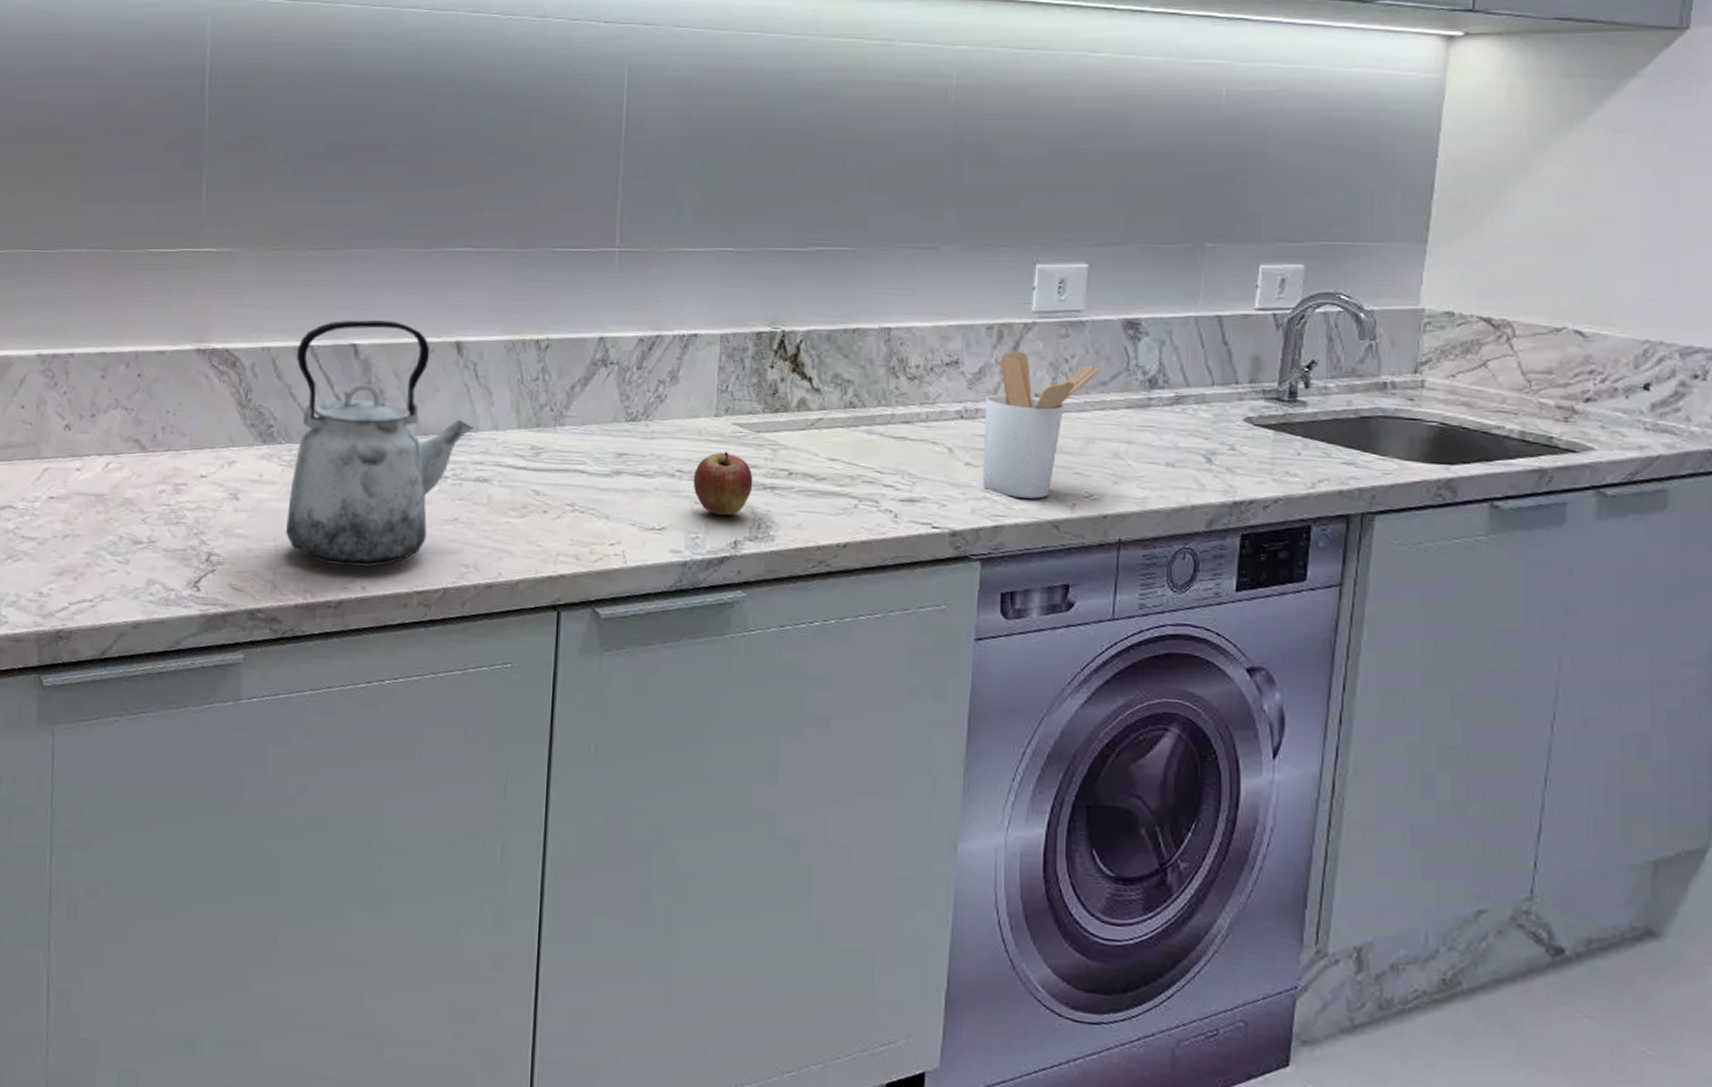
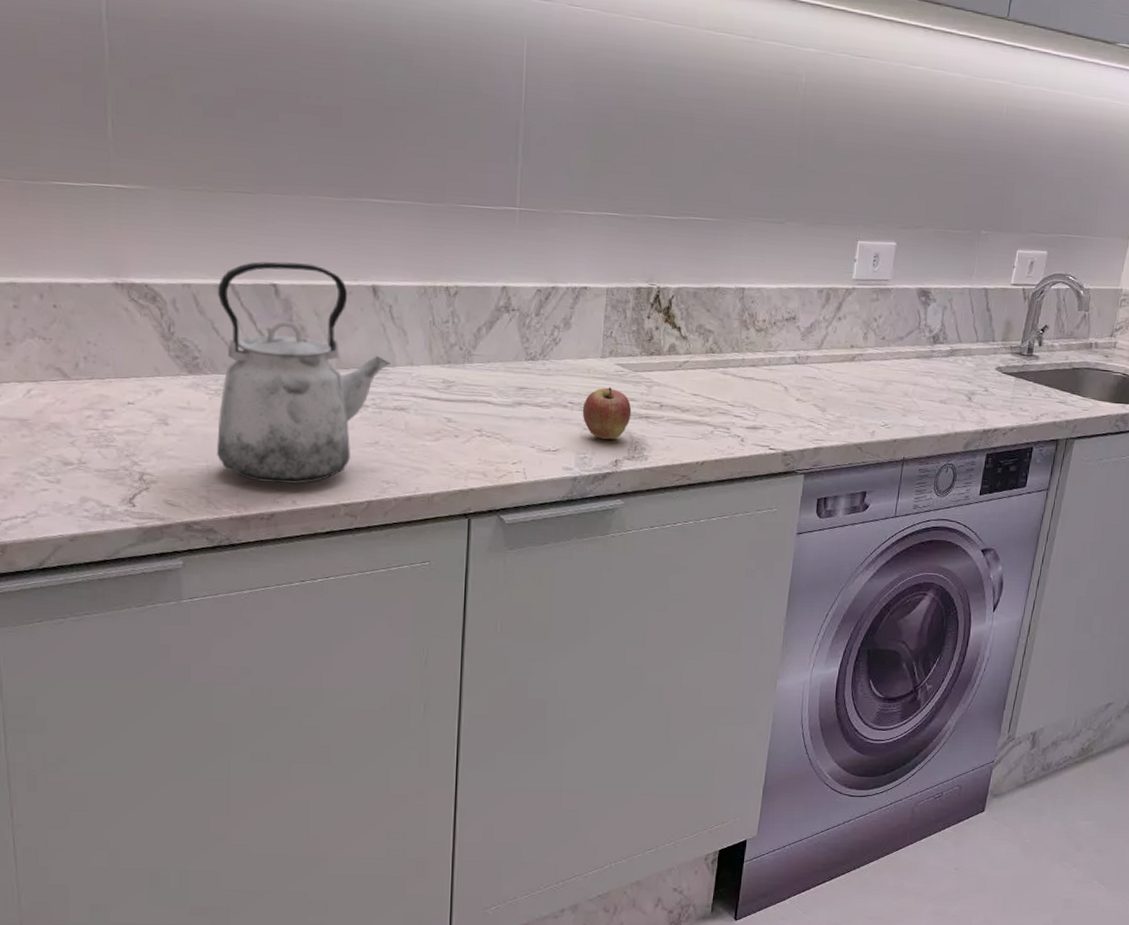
utensil holder: present [983,351,1101,499] -> none [809,311,900,427]

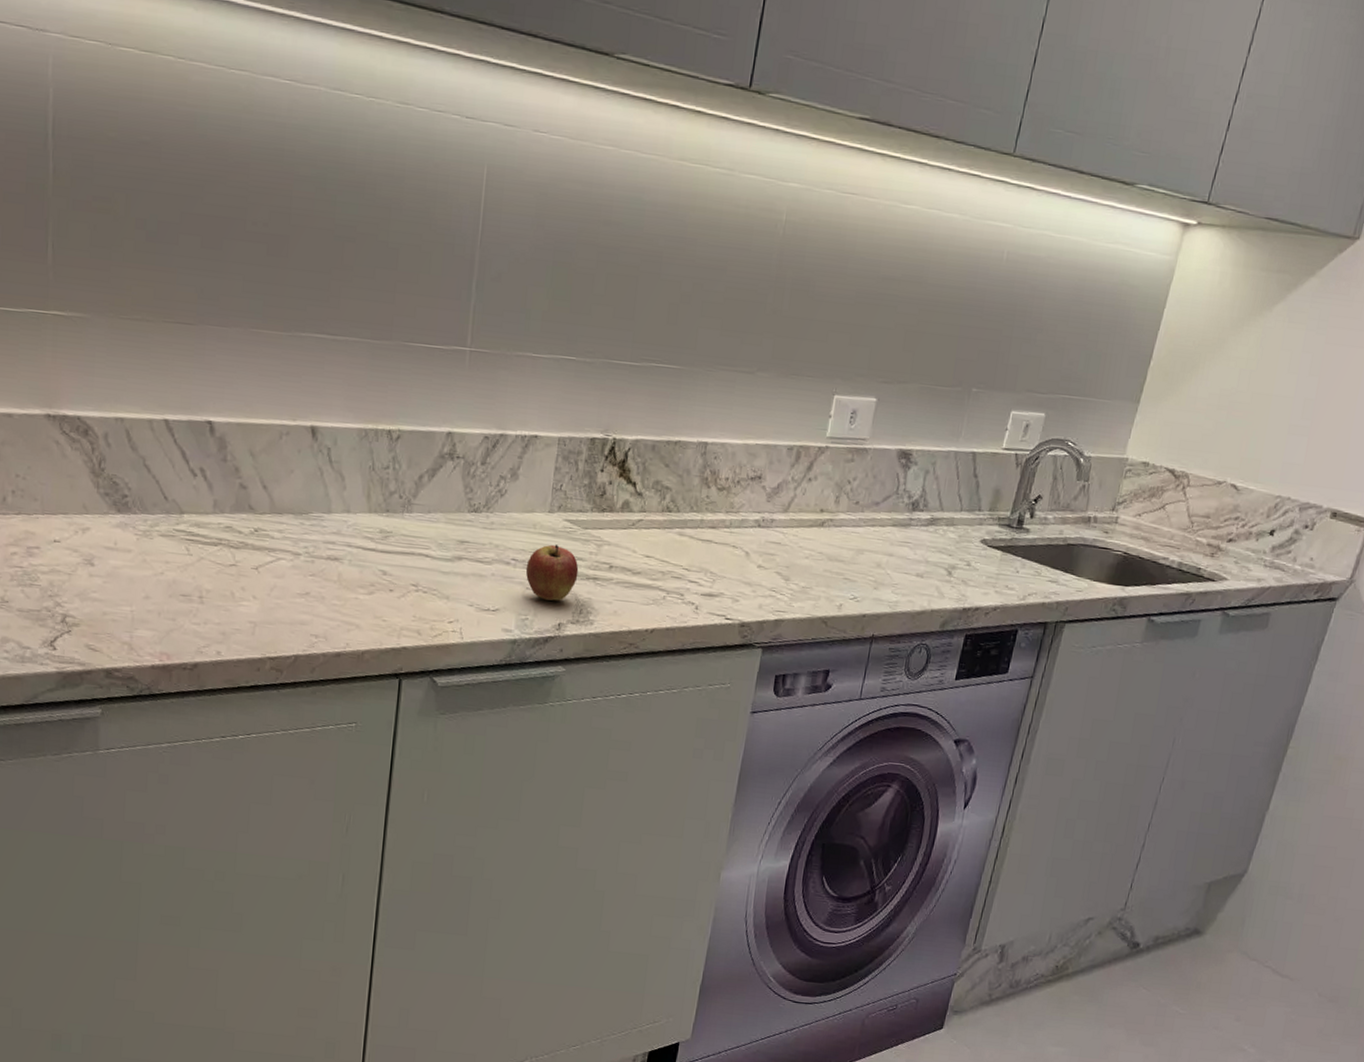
kettle: present [217,261,391,484] -> none [142,397,326,634]

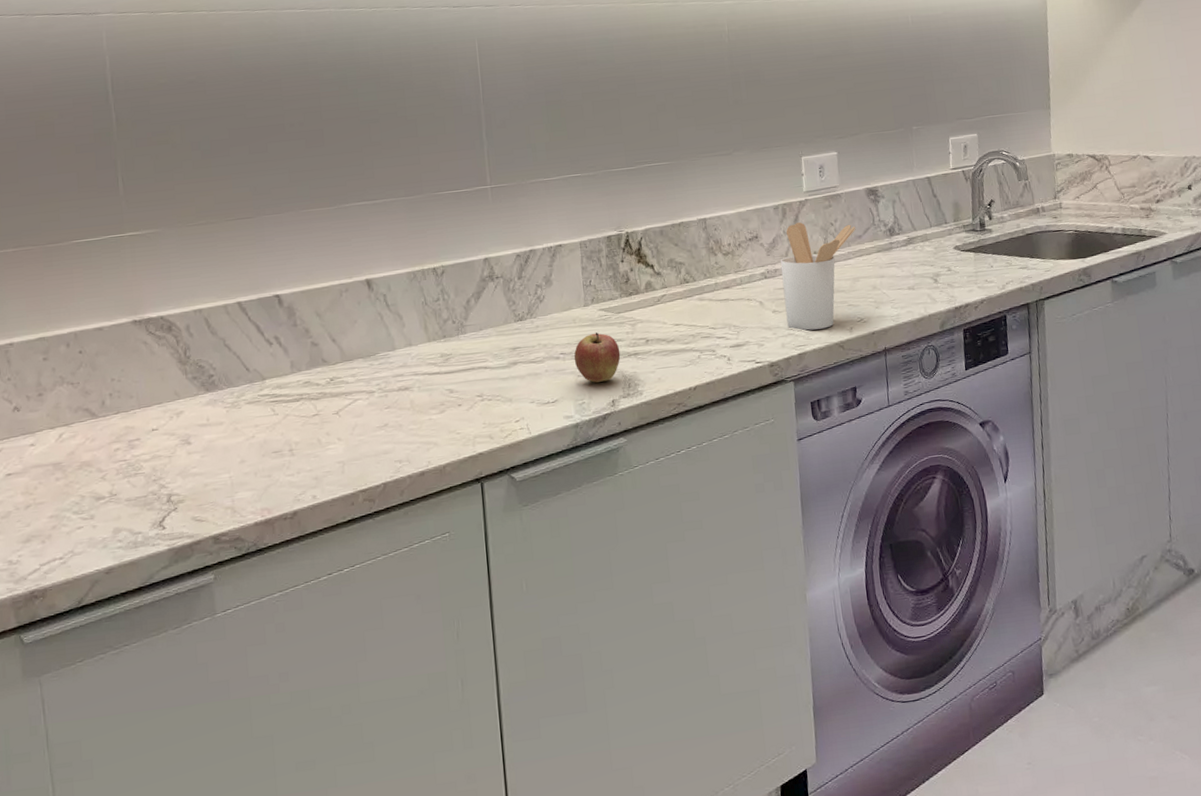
utensil holder: none [770,471,876,599] -> present [780,222,856,331]

